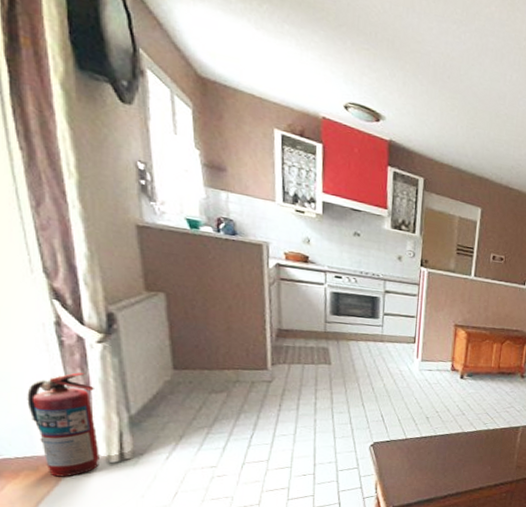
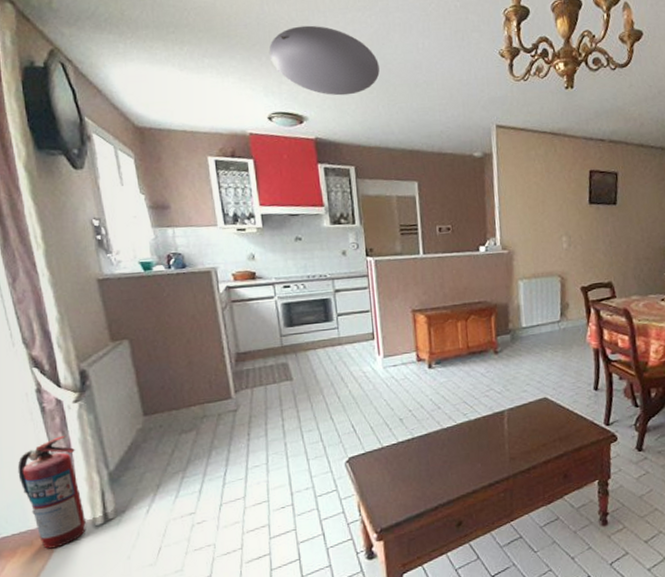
ceiling light: none [355,19,465,107] -> present [269,25,380,96]

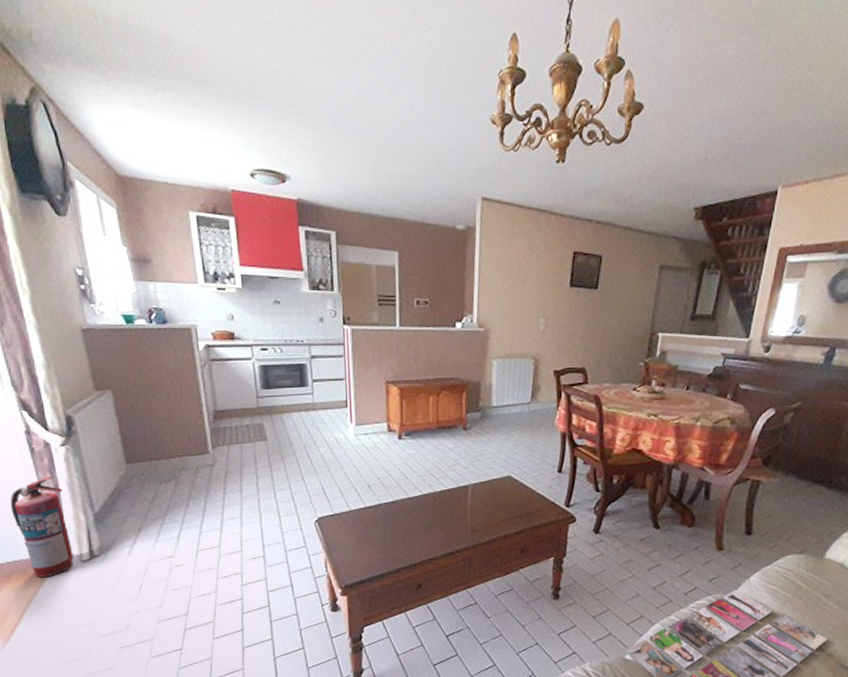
ceiling light: present [269,25,380,96] -> none [253,76,365,155]

